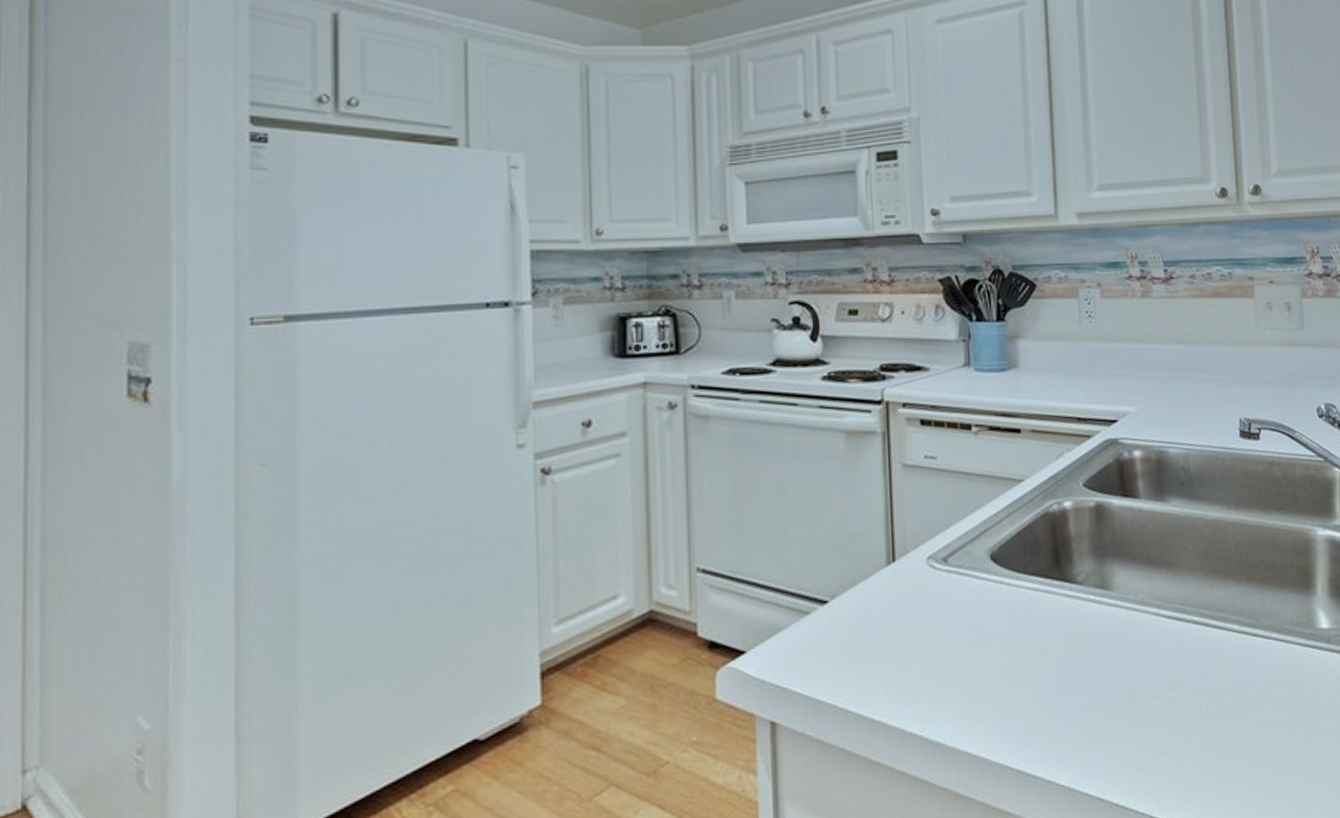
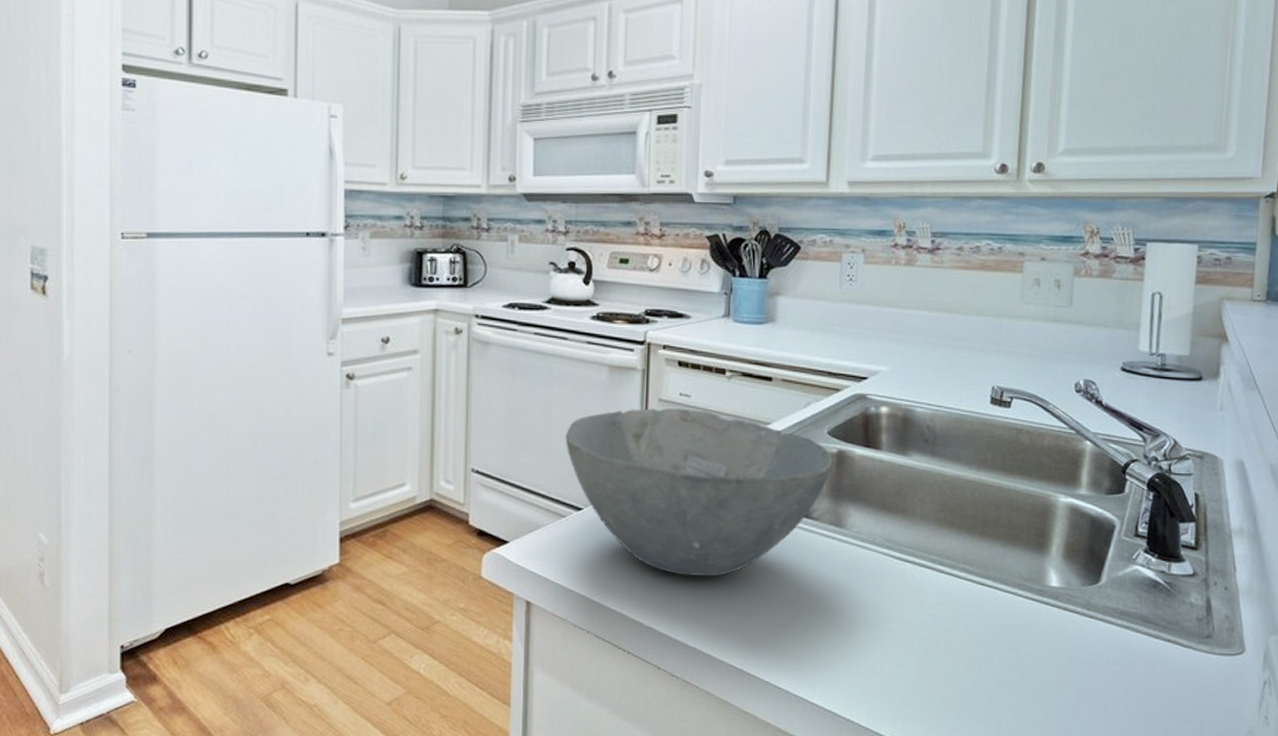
bowl: none [802,473,1092,667] -> present [565,408,833,577]

